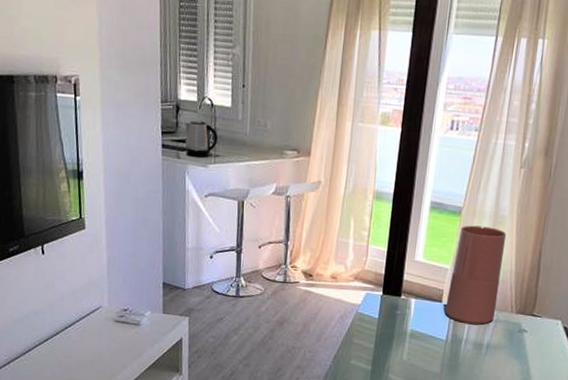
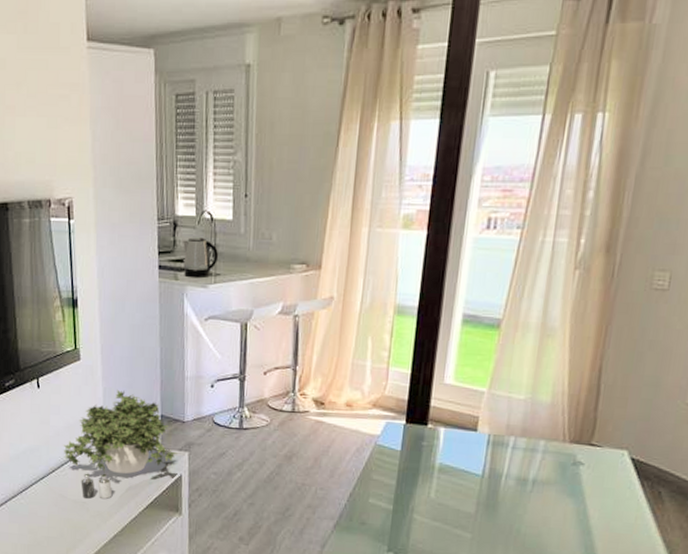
potted plant: none [67,257,180,337] -> present [63,389,179,474]
candle: none [84,335,116,360] -> present [81,473,113,499]
vase: present [445,225,507,325] -> none [481,340,558,457]

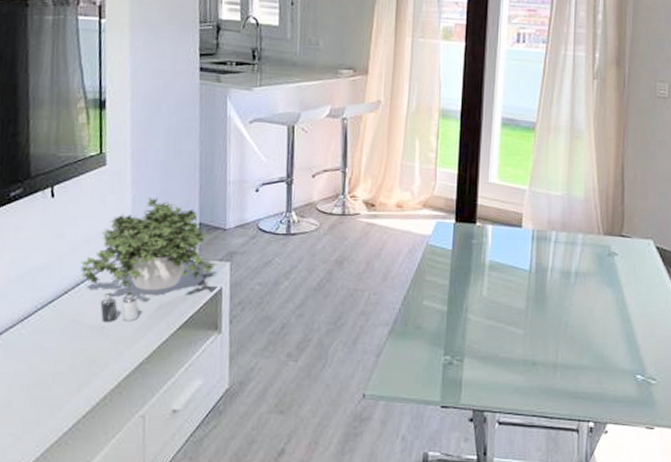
kettle: present [183,237,219,278] -> none [226,41,265,80]

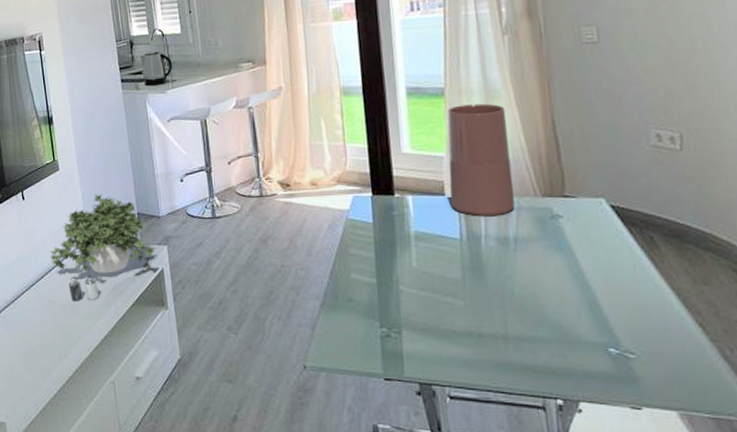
kettle: none [226,41,265,80] -> present [140,51,173,86]
vase: none [526,141,585,251] -> present [447,103,515,217]

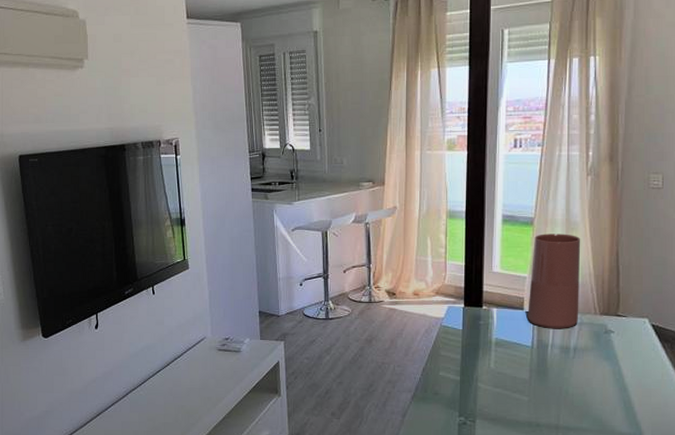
potted plant: present [49,193,158,274] -> none [176,291,276,364]
candle: present [68,274,100,301] -> none [192,364,220,387]
kettle: present [140,51,173,86] -> none [271,165,301,196]

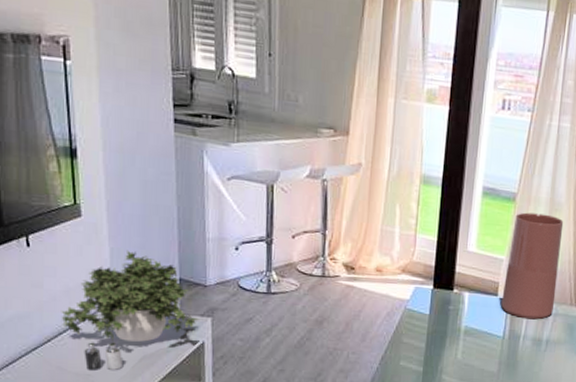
potted plant: none [176,291,276,364] -> present [61,250,200,342]
candle: none [192,364,220,387] -> present [84,342,124,370]

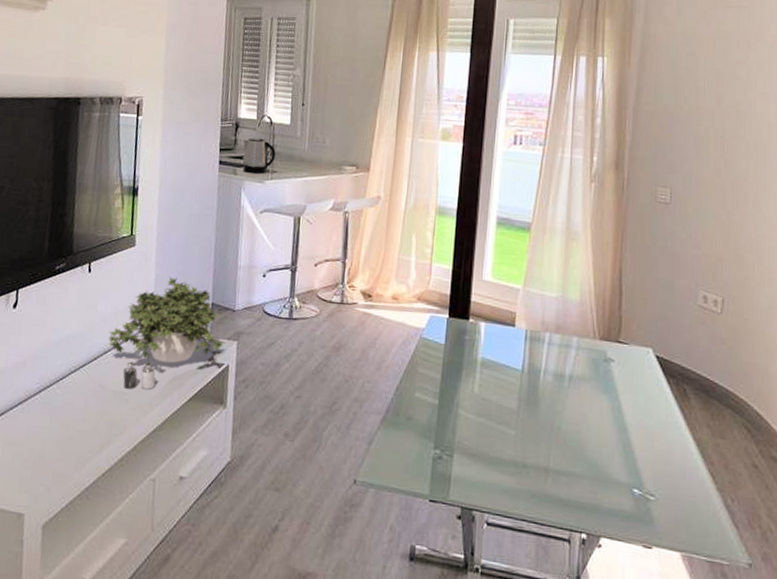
kettle: none [201,92,242,136] -> present [243,137,276,174]
vase: present [501,212,564,320] -> none [519,242,582,353]

